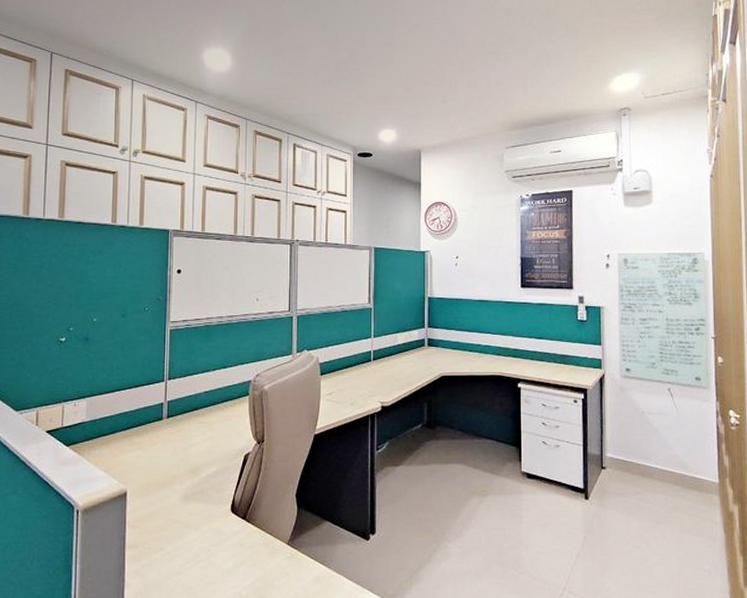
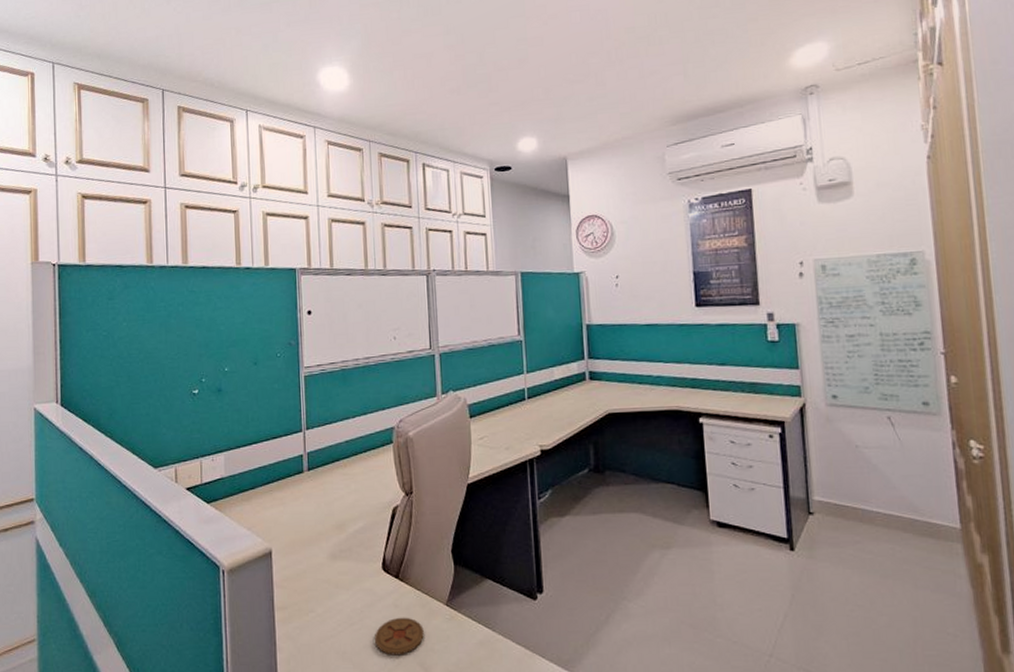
coaster: none [218,555,266,591] -> present [374,617,424,655]

